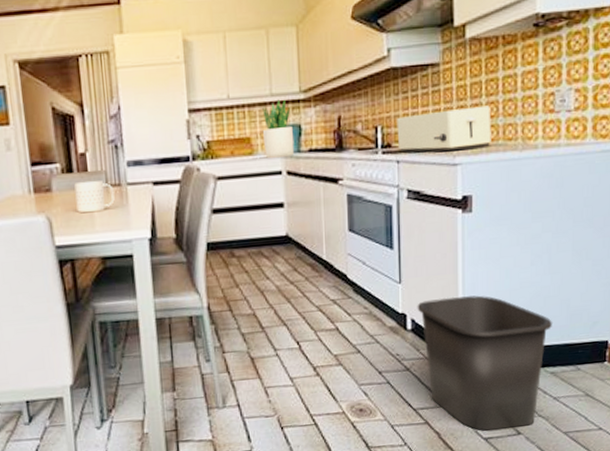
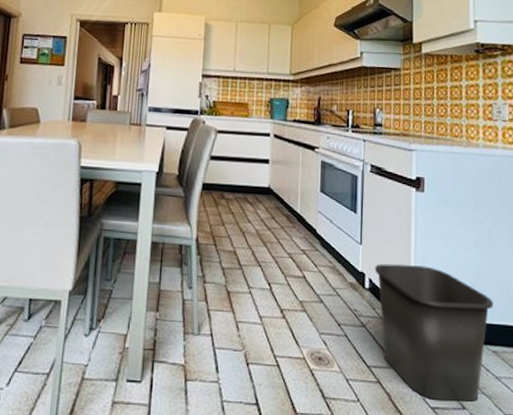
mug: present [74,180,115,214] -> none [103,117,135,144]
planter: present [262,99,295,159] -> none [257,77,283,123]
toaster: present [397,105,491,153] -> none [364,105,441,140]

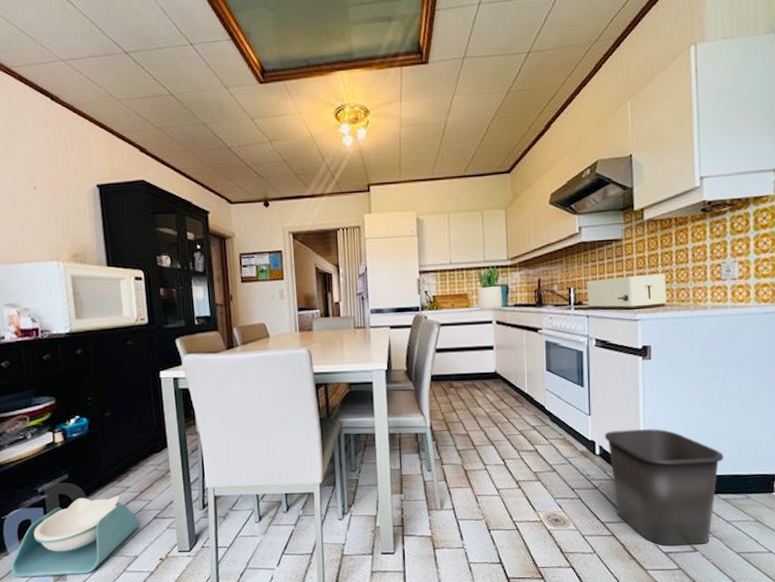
planter: none [257,77,283,123] -> present [477,265,503,311]
toaster: none [364,105,441,140] -> present [586,273,667,310]

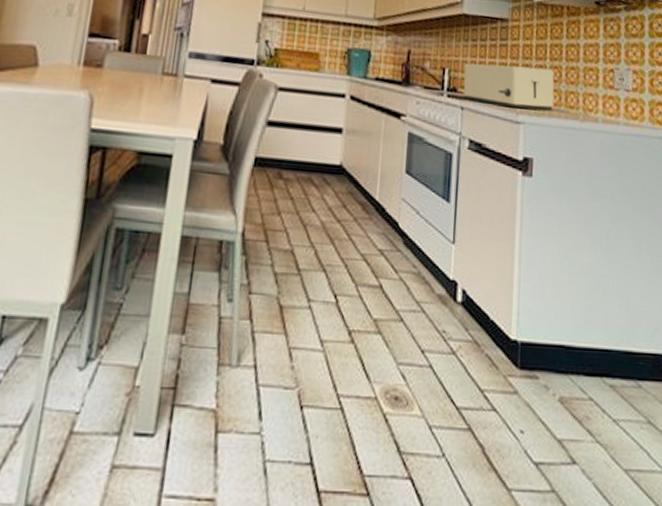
planter: present [477,265,503,311] -> none [331,21,363,81]
waste bin: present [604,429,723,547] -> none [469,269,611,454]

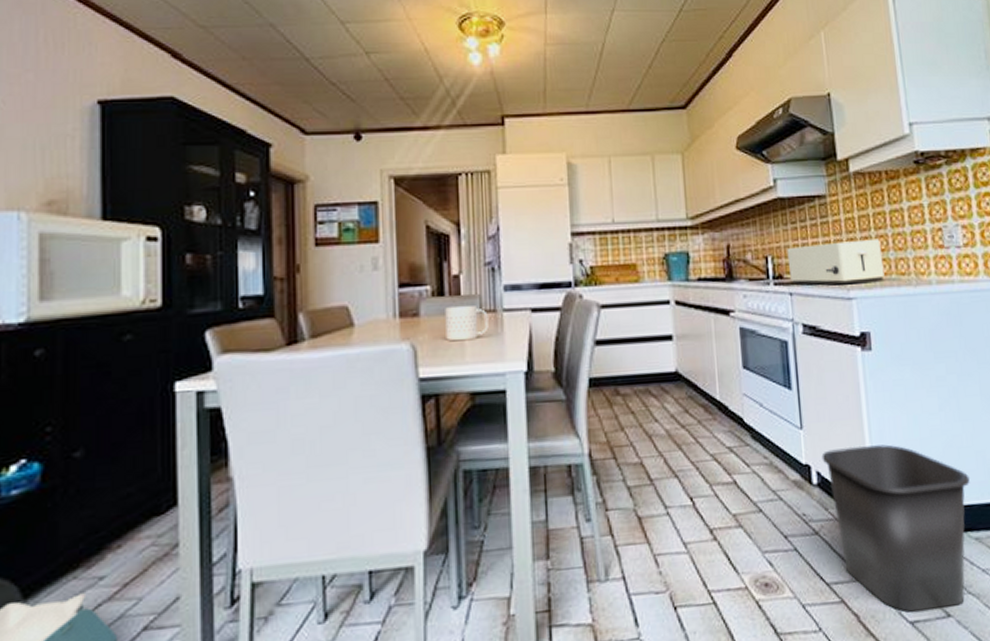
mug: none [124,64,169,100] -> present [445,305,489,342]
waste bin: none [469,269,611,454] -> present [821,444,970,613]

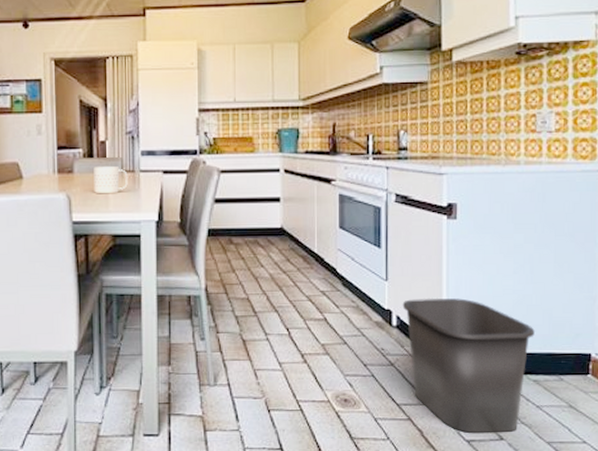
toaster: present [787,239,885,285] -> none [387,122,476,162]

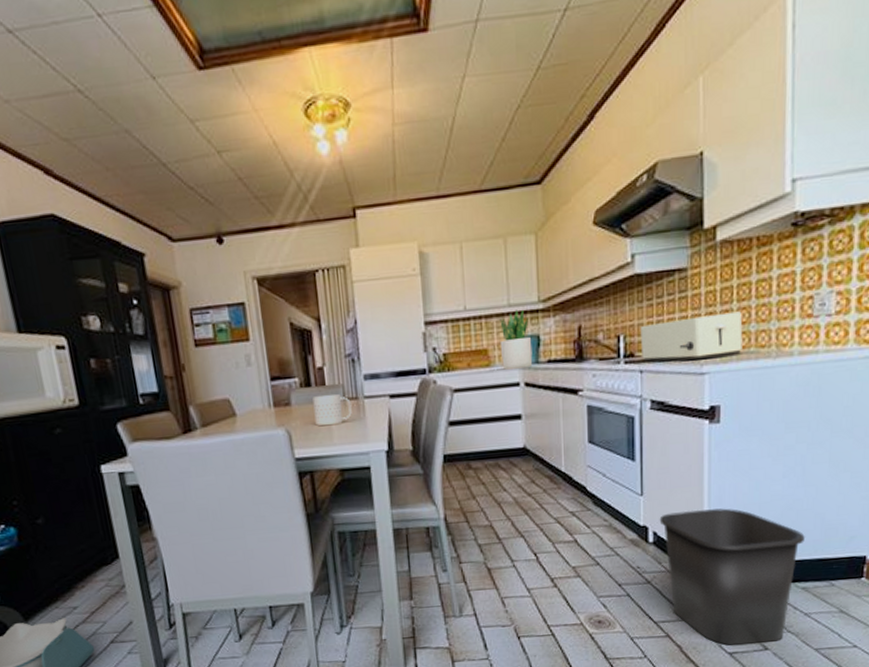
planter: none [263,105,292,158] -> present [499,309,533,371]
toaster: none [387,122,476,162] -> present [640,311,743,362]

